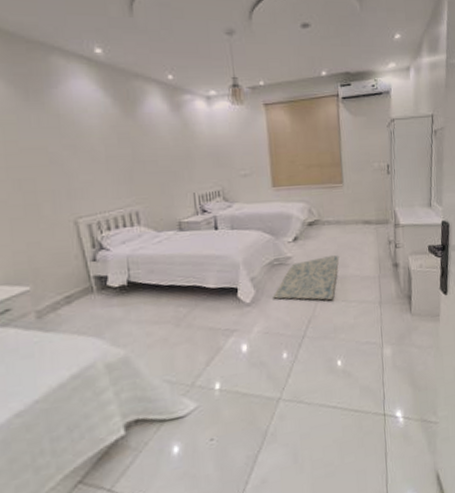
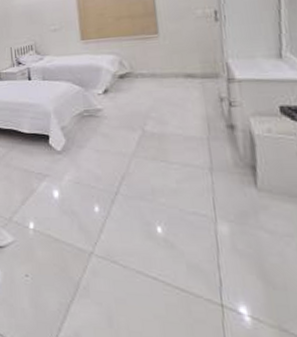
rug: present [273,255,340,300] -> none [83,110,157,158]

